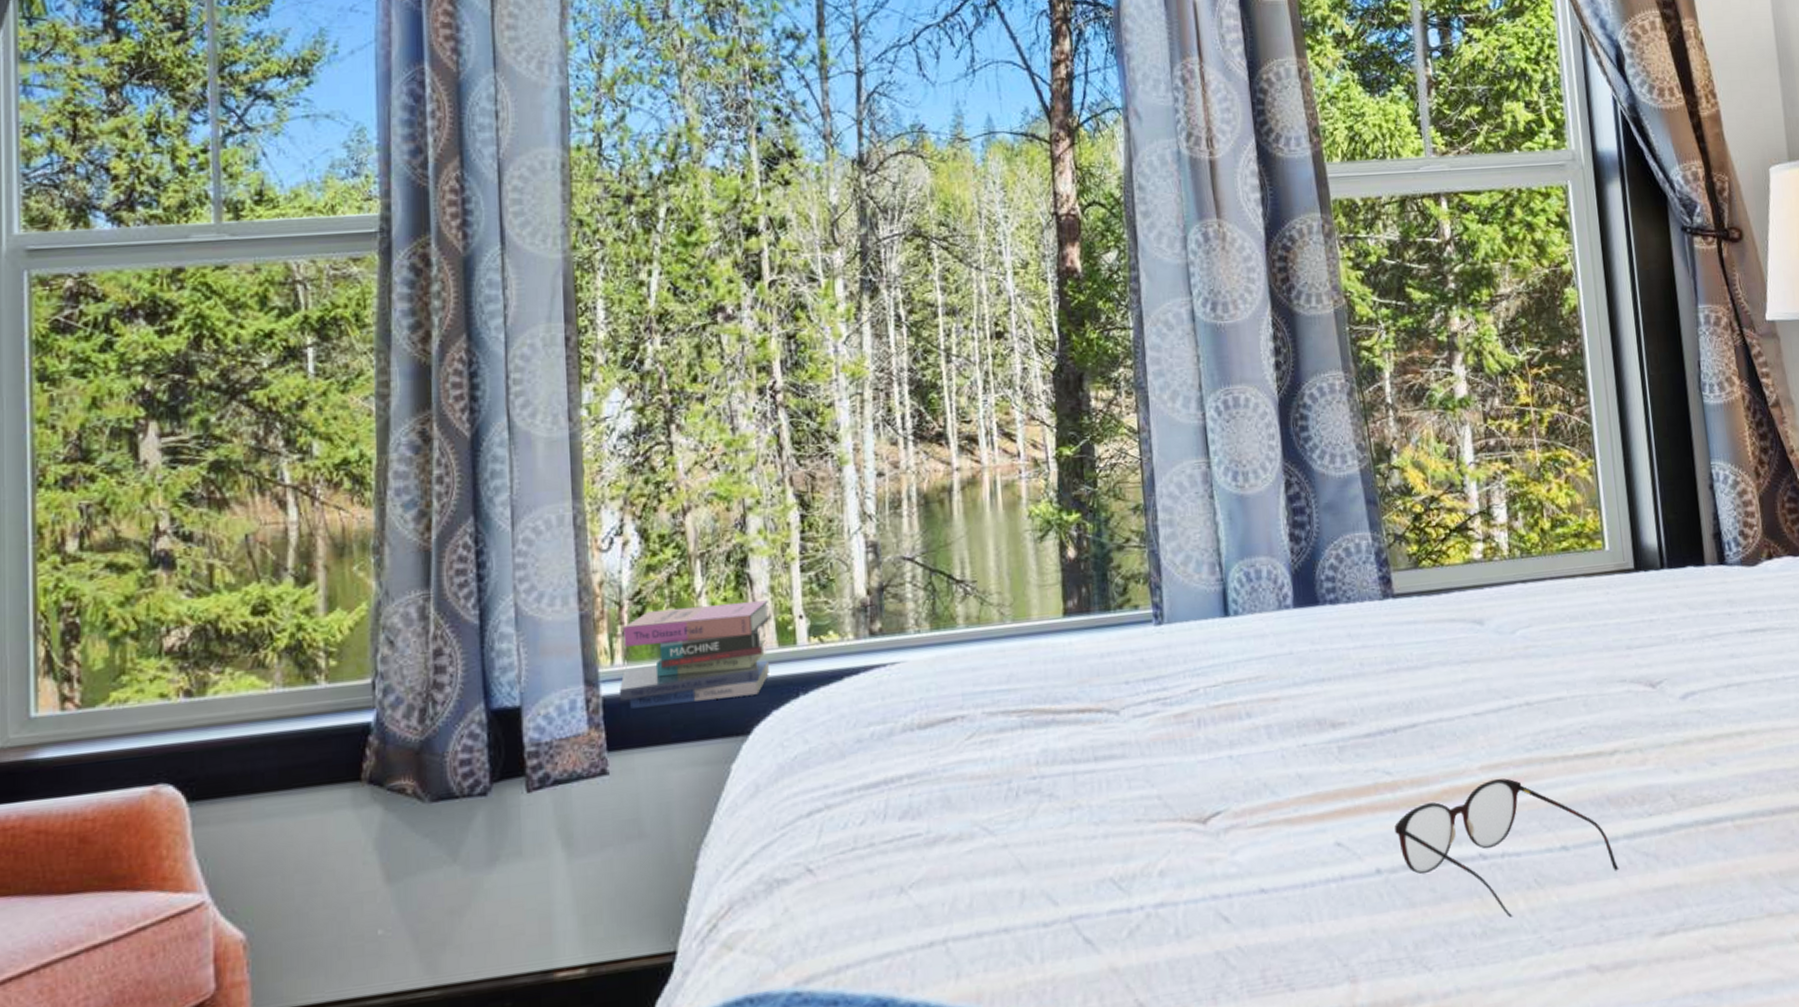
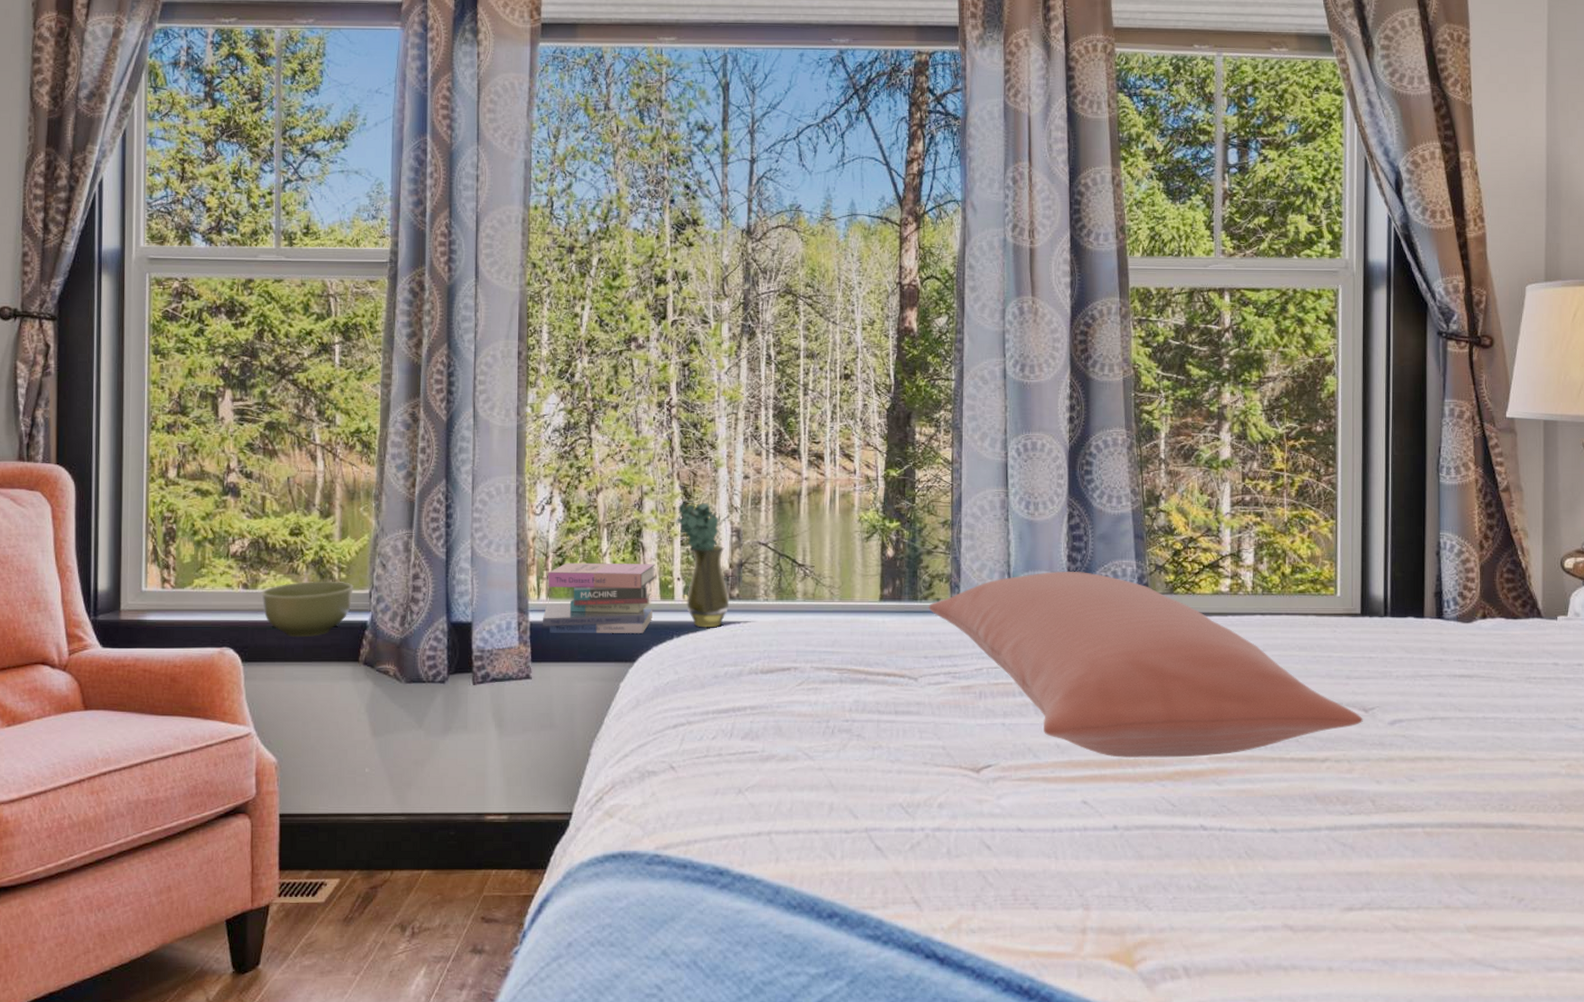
bowl: none [213,671,349,758] -> present [261,580,353,638]
vase: none [792,507,871,677] -> present [676,496,730,627]
pillow: none [1125,552,1651,782] -> present [928,571,1363,759]
spectacles: present [1394,778,1619,918] -> none [1132,769,1319,878]

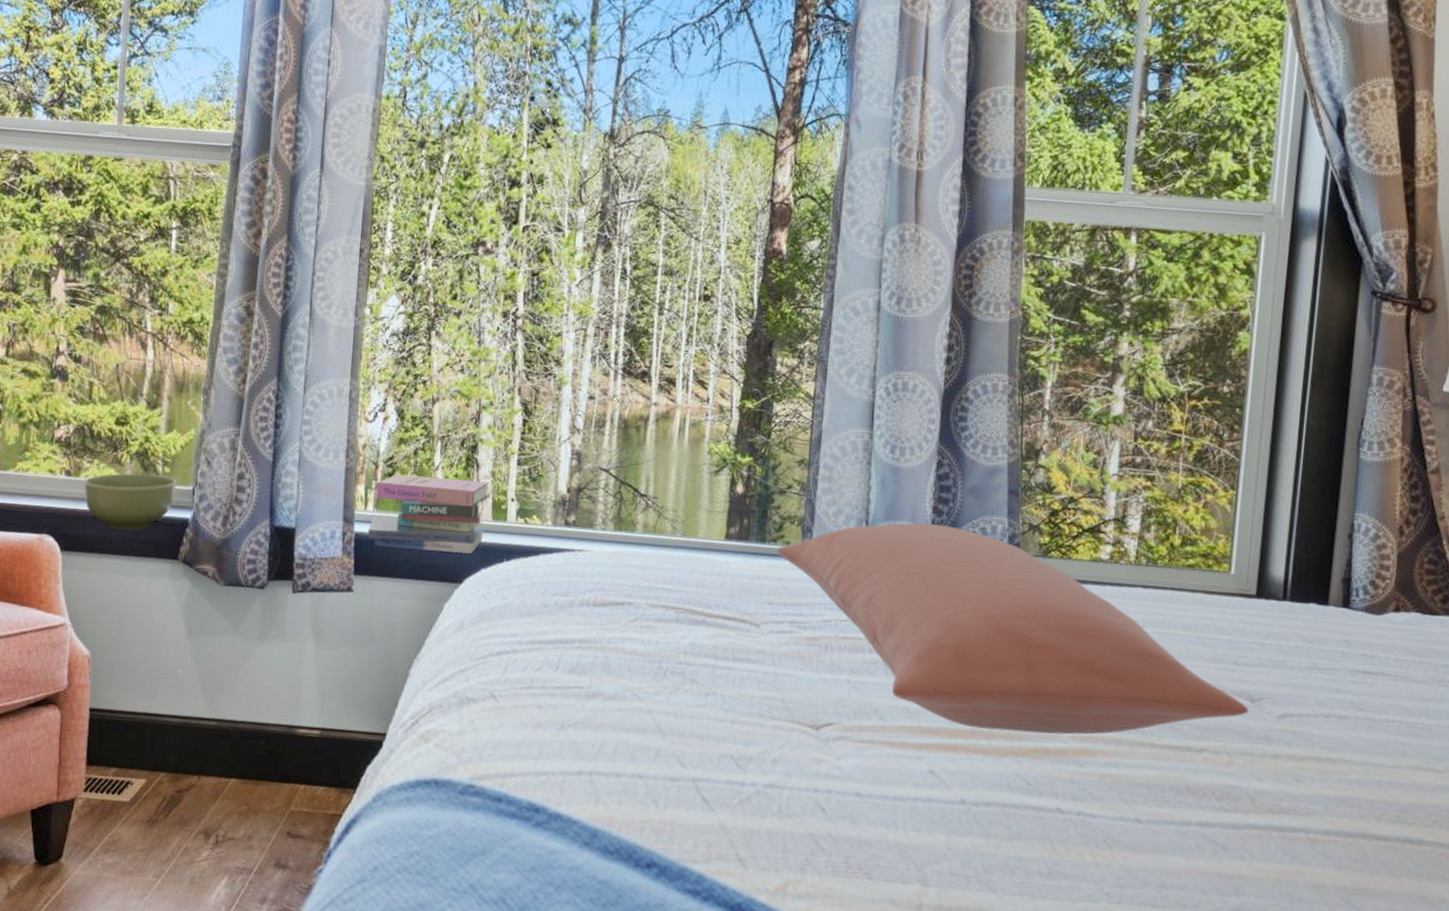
vase: present [676,496,730,627] -> none [514,413,565,553]

